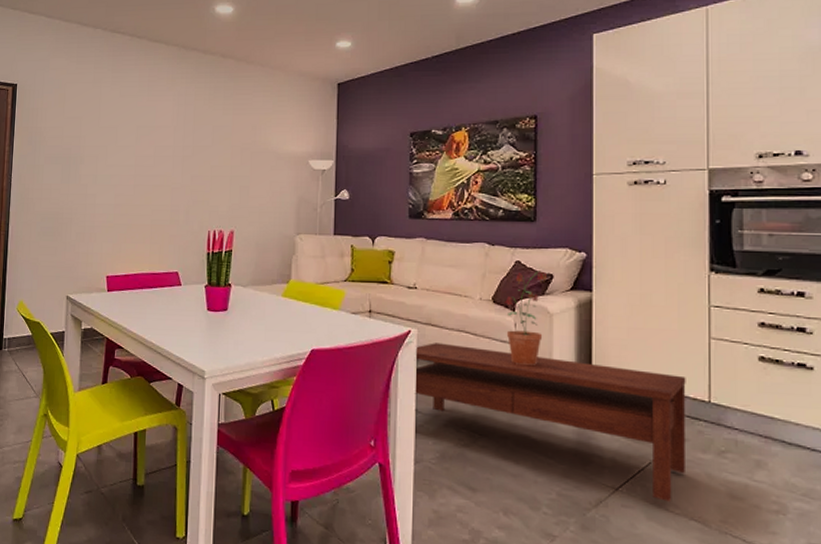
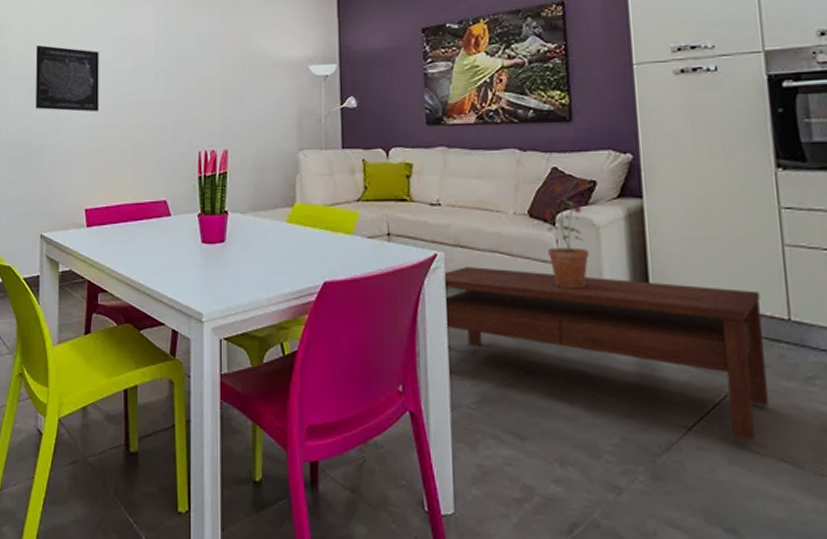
wall art: none [66,130,124,192] -> present [35,45,99,112]

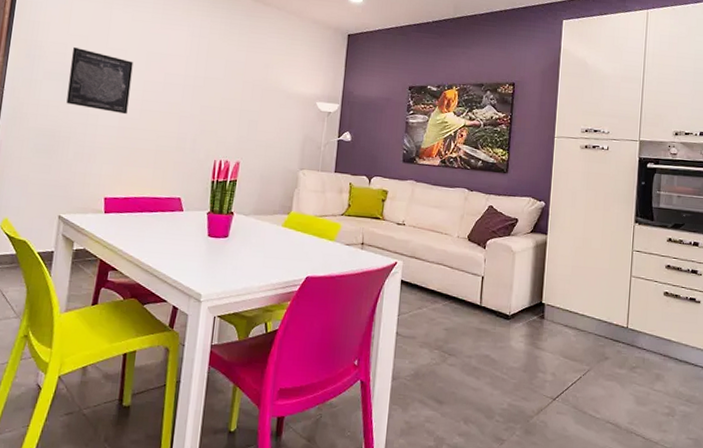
coffee table: present [443,267,768,441] -> none [395,274,612,409]
potted plant: present [541,177,592,289] -> none [477,215,515,296]

